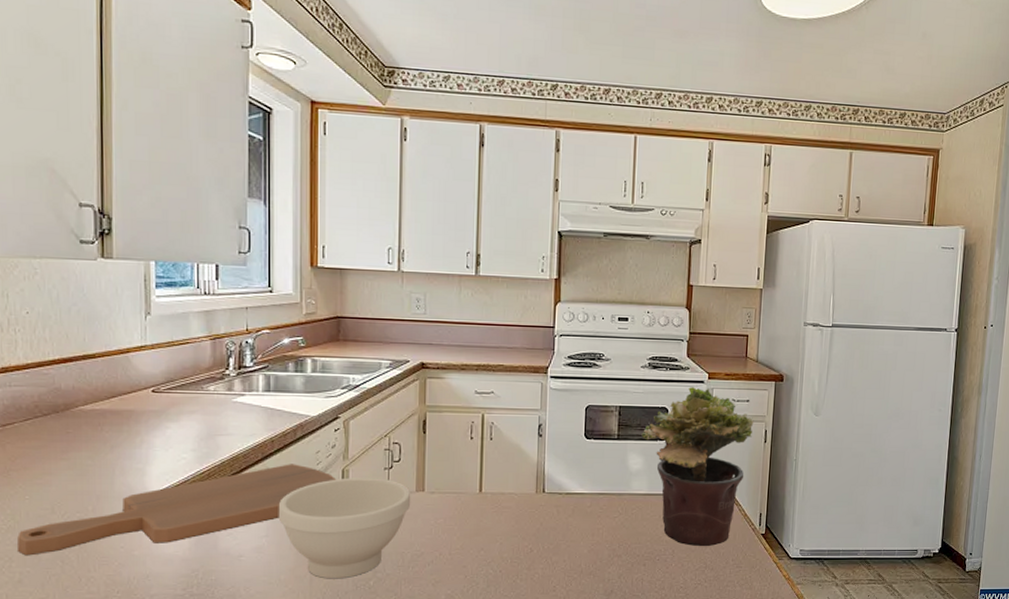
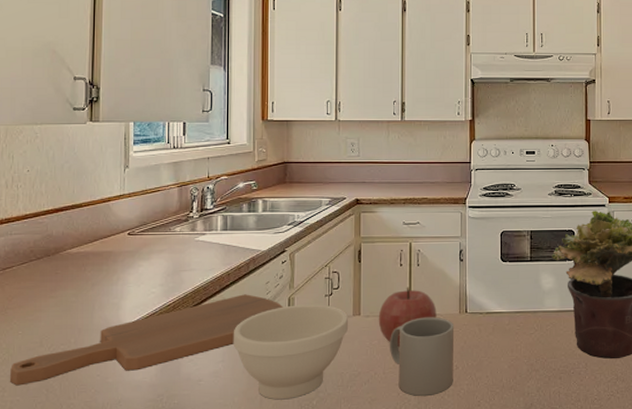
fruit: none [444,462,511,526] -> present [378,287,437,346]
mug: none [456,496,530,580] -> present [389,317,455,397]

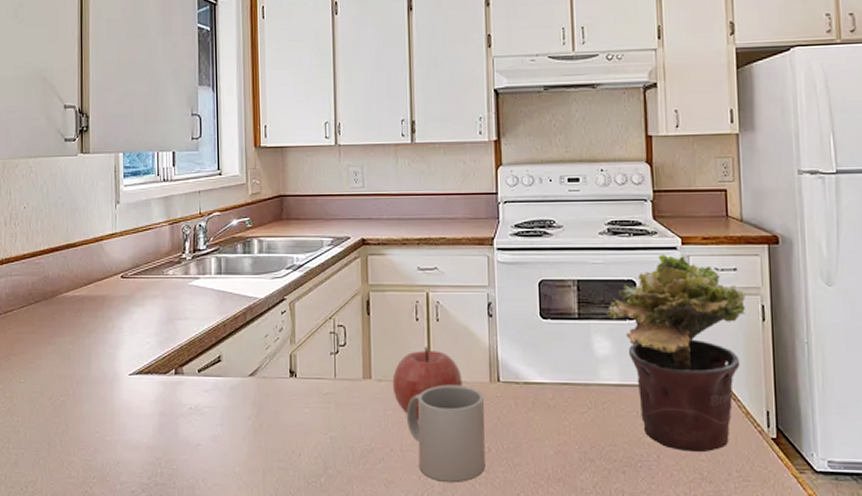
cutting board: present [10,294,284,386] -> none [14,348,285,438]
bowl: present [233,304,349,400] -> none [231,363,359,474]

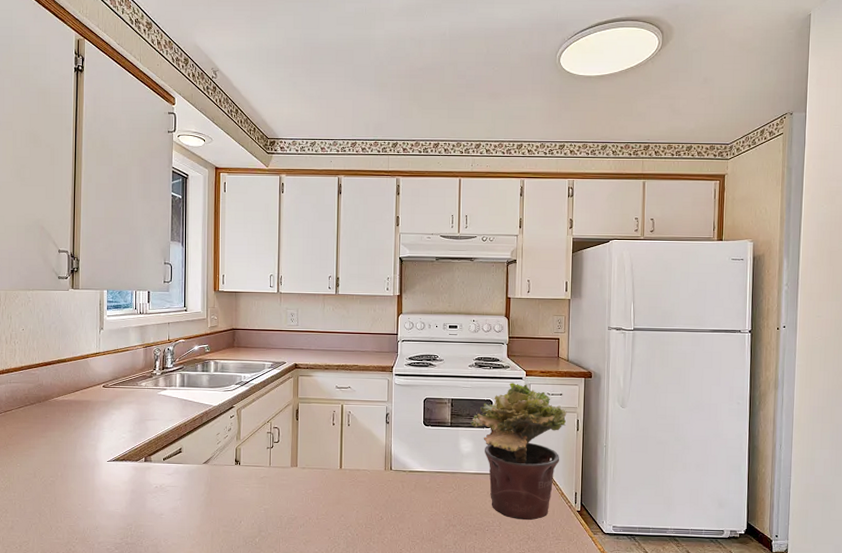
fruit: present [392,346,462,419] -> none [313,444,365,496]
mug: present [406,385,486,483] -> none [322,472,380,542]

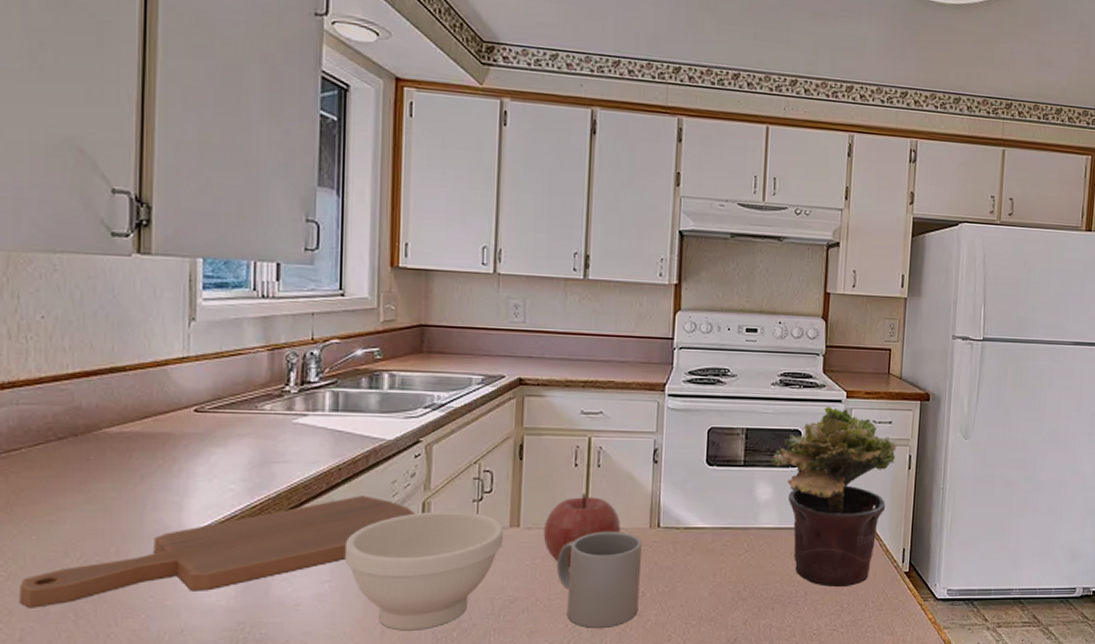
cutting board: none [11,443,232,509] -> present [20,496,416,608]
bowl: none [189,454,287,536] -> present [344,511,504,631]
fruit: none [313,444,365,496] -> present [543,493,621,567]
mug: none [322,472,380,542] -> present [556,531,643,629]

